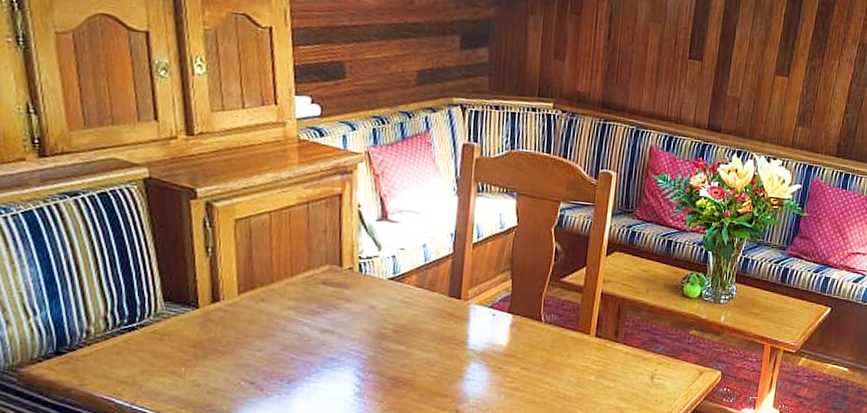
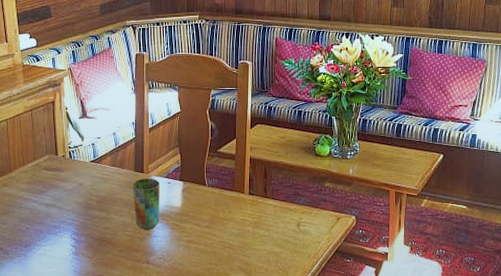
cup: none [444,306,481,371] -> present [132,178,160,229]

